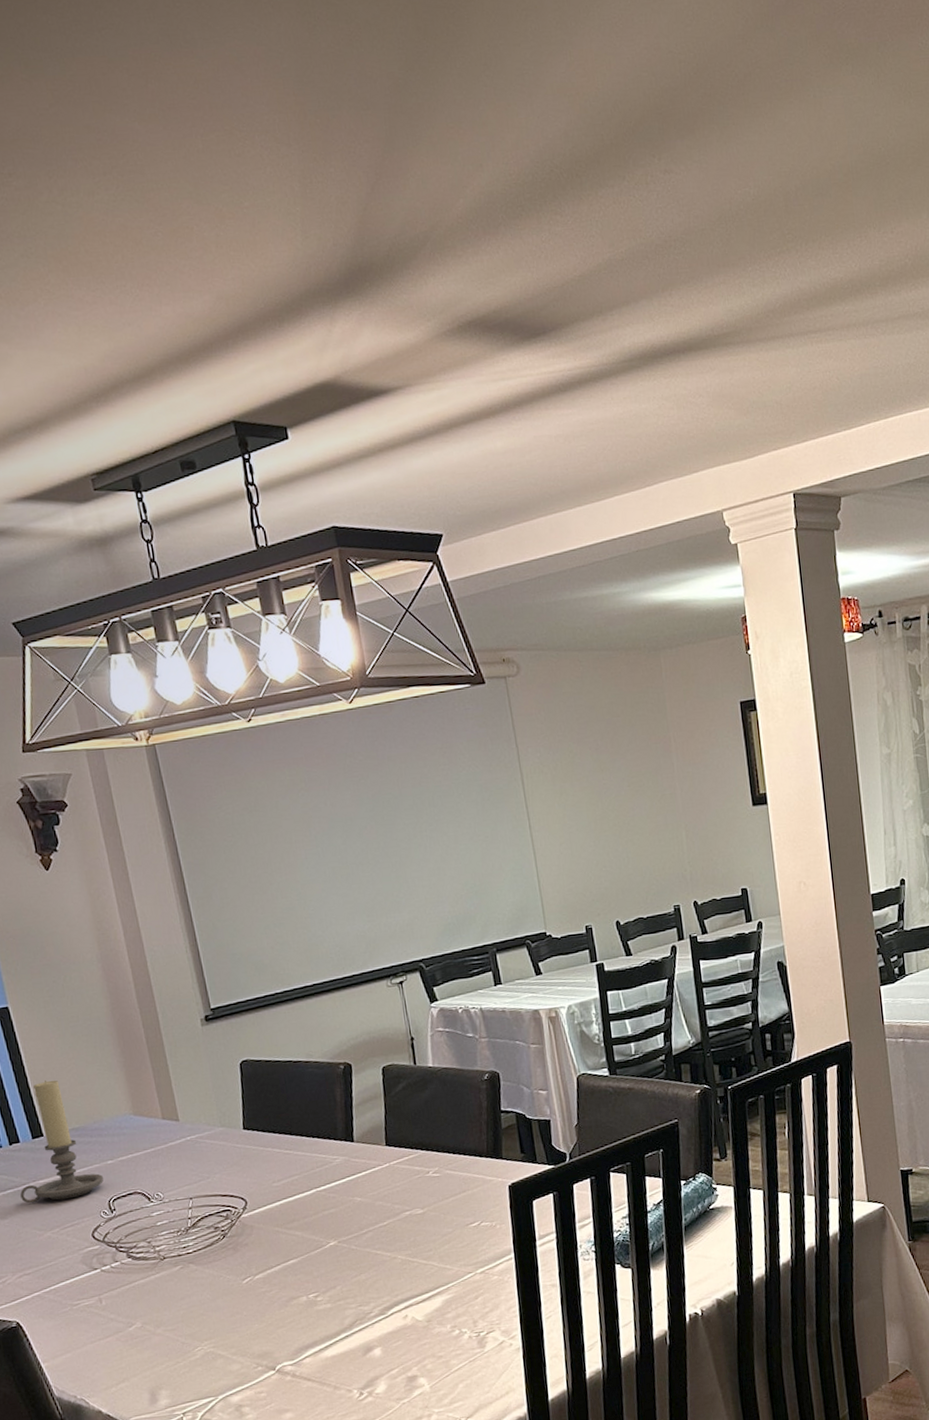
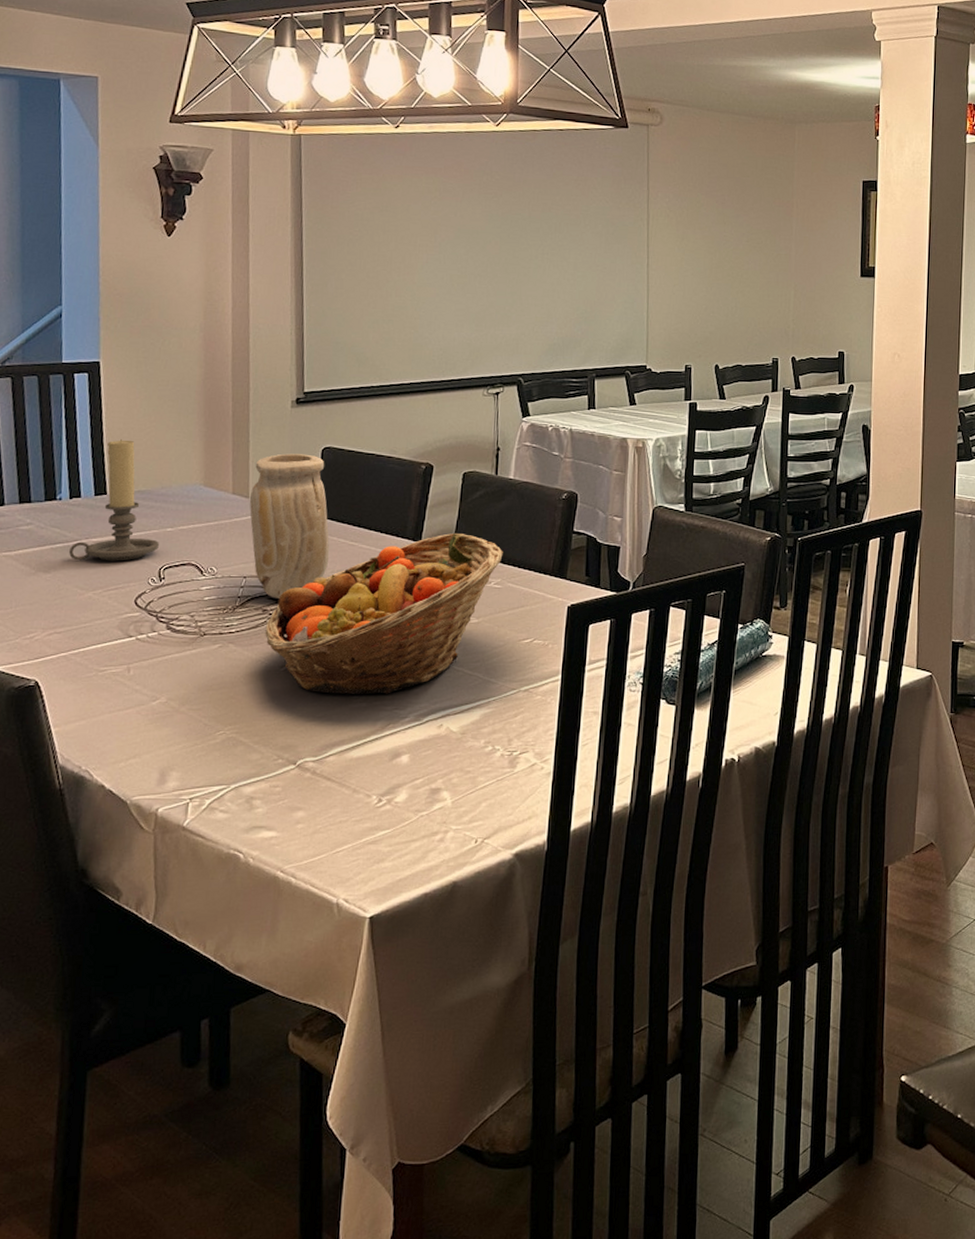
vase: none [178,1070,268,1215] -> present [250,453,329,599]
fruit basket: none [220,1127,436,1300] -> present [265,532,503,695]

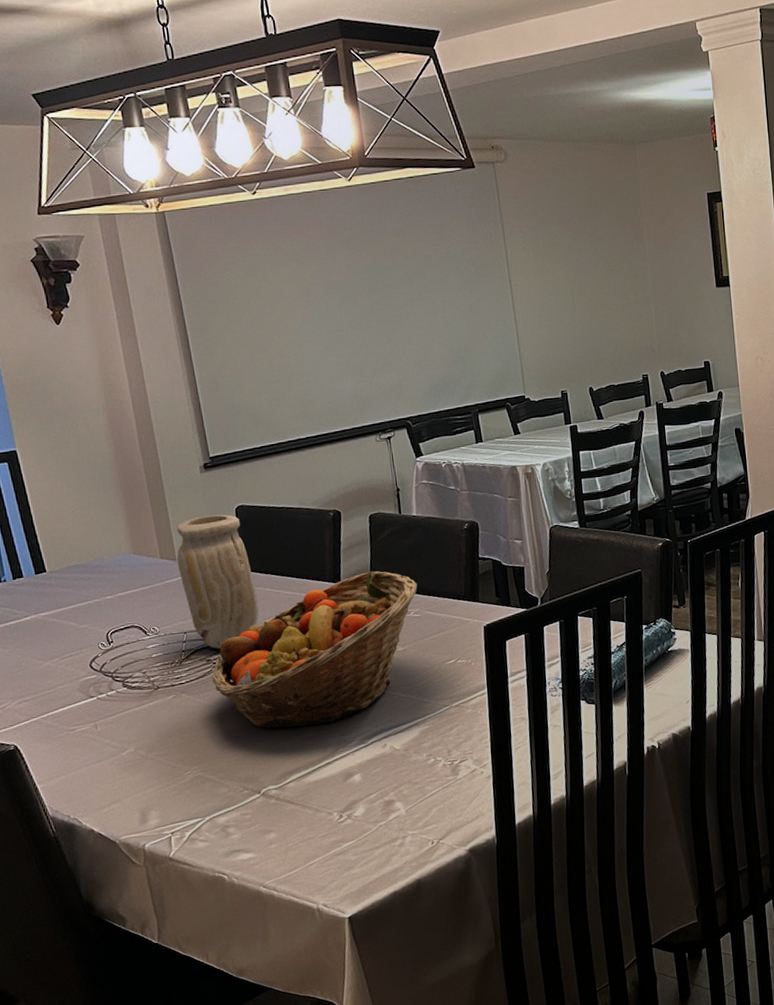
candle holder: present [69,439,159,561] -> none [22,520,102,635]

